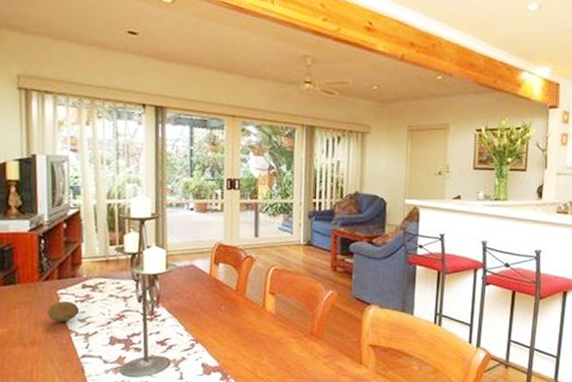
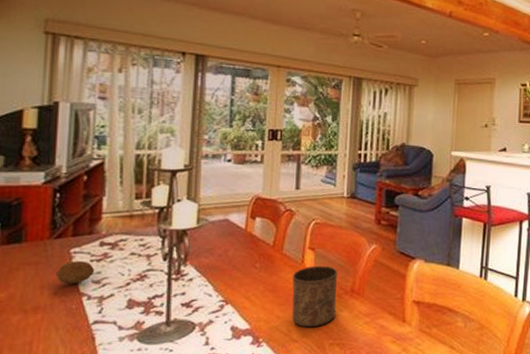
cup: none [255,309,298,367] -> present [292,265,338,328]

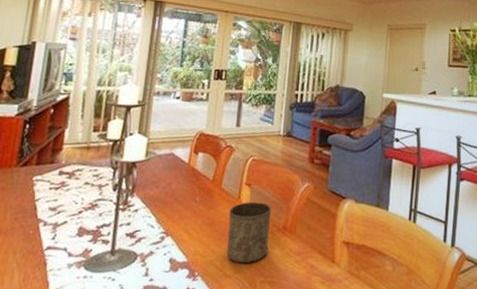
fruit: present [55,261,95,285] -> none [18,188,53,211]

